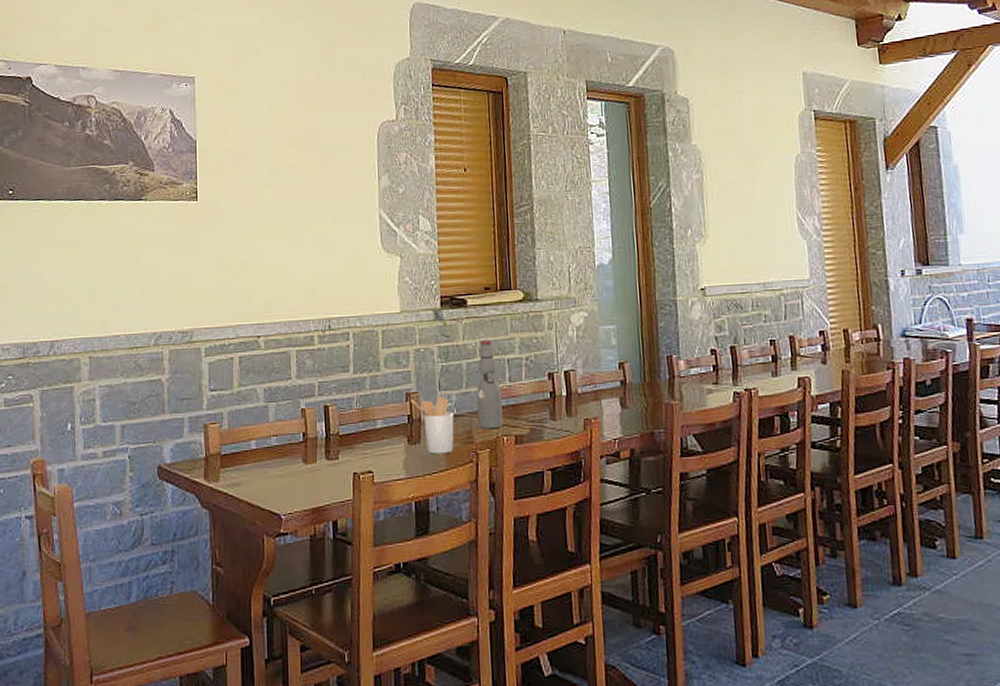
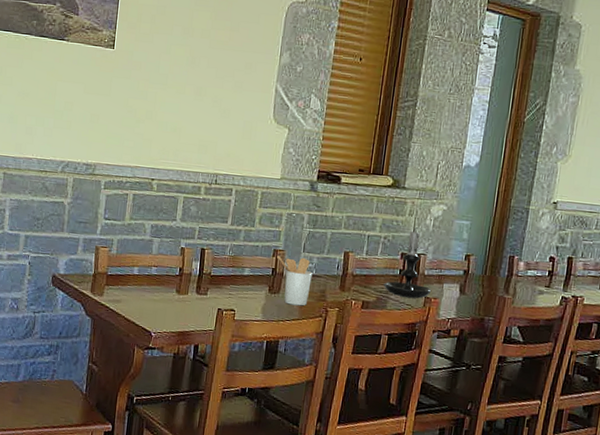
bottle: present [476,340,503,429] -> none [331,216,357,293]
candle holder: none [534,341,590,424] -> present [383,227,432,299]

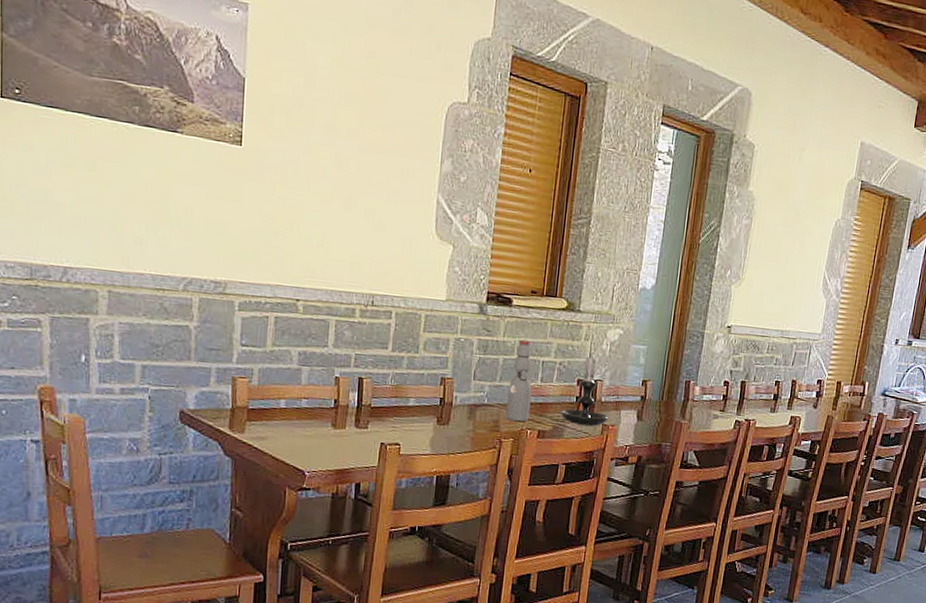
utensil holder: present [277,255,312,306] -> none [445,384,484,438]
bottle: none [331,216,357,293] -> present [505,340,532,422]

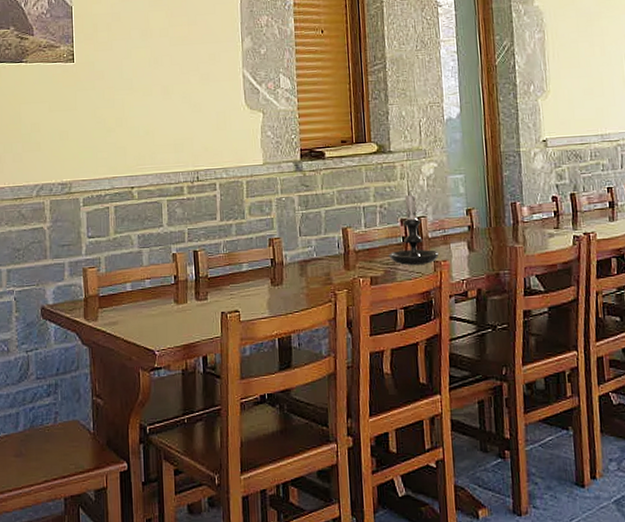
bottle: present [505,340,532,422] -> none [334,190,360,272]

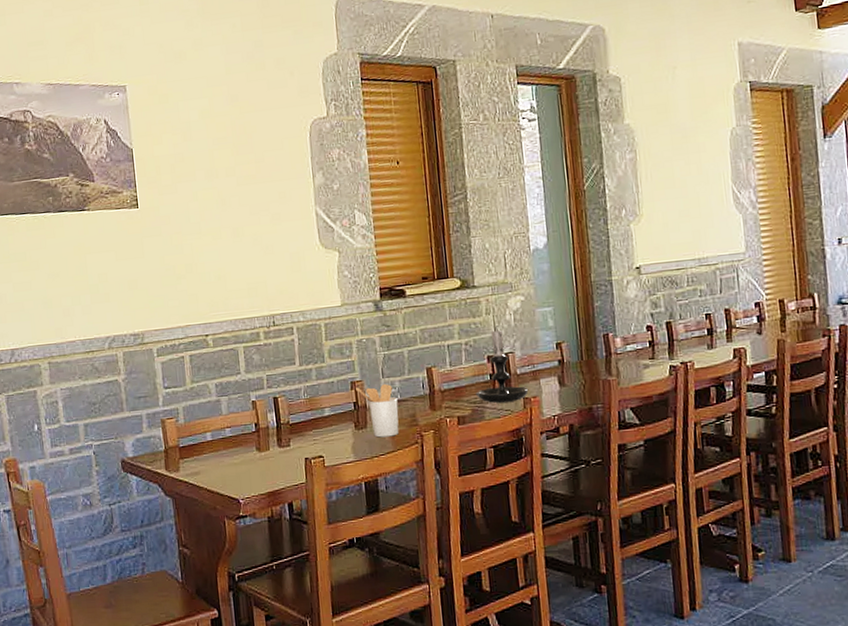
utensil holder: none [274,242,314,295] -> present [356,383,399,438]

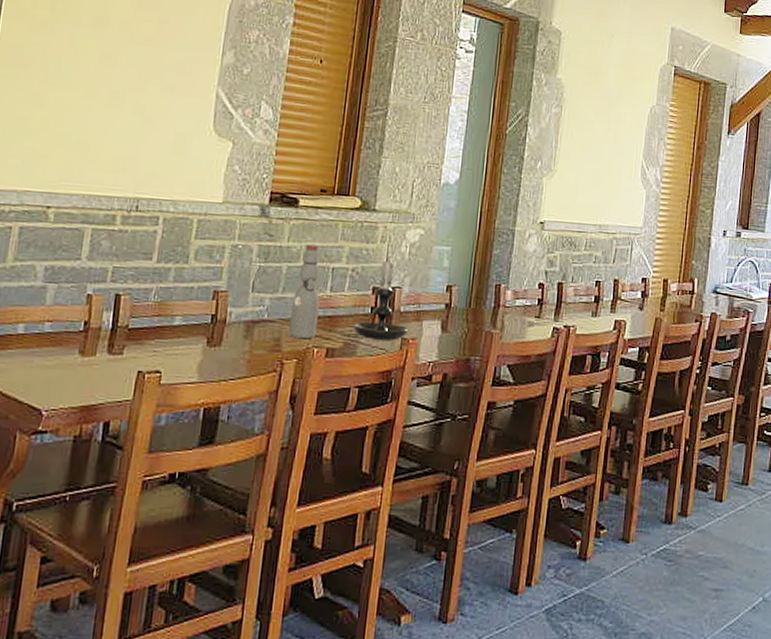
utensil holder: present [356,383,399,438] -> none [218,298,264,360]
bottle: none [418,328,446,412] -> present [288,245,320,339]

